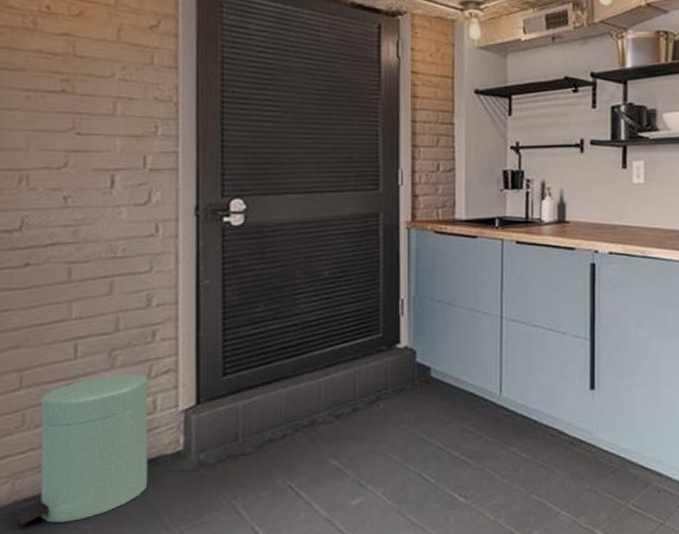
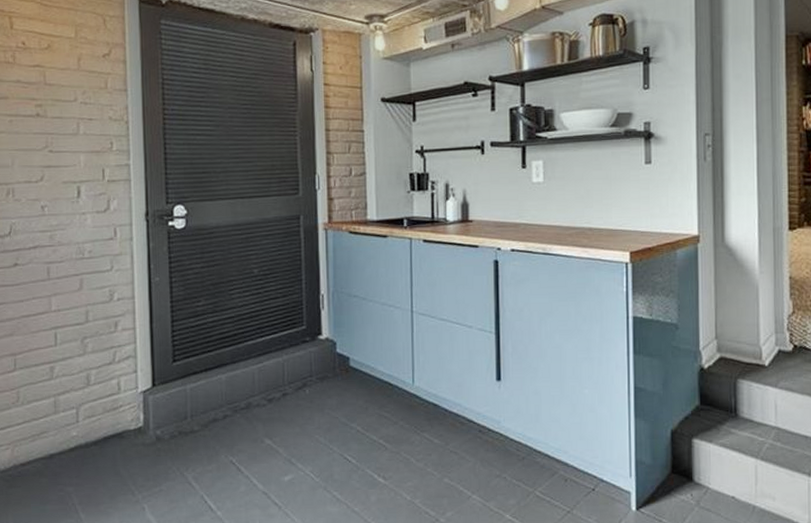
trash can: present [18,374,148,526] -> none [17,359,116,486]

